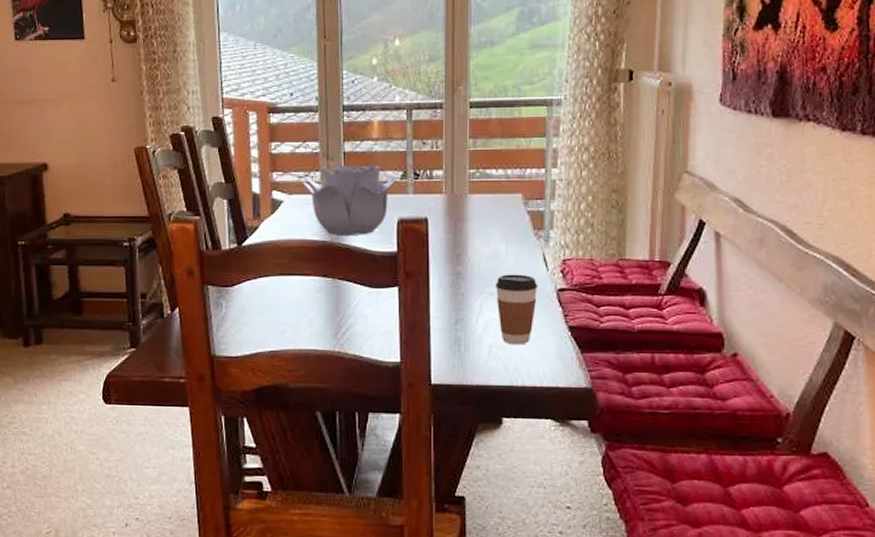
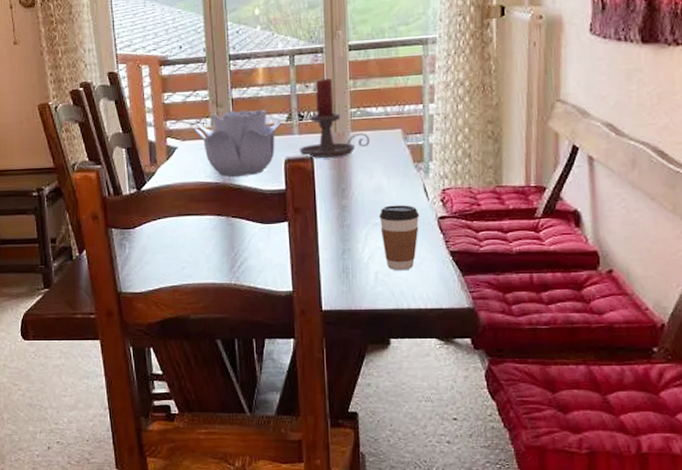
candle holder: none [413,136,488,220] -> present [299,78,370,158]

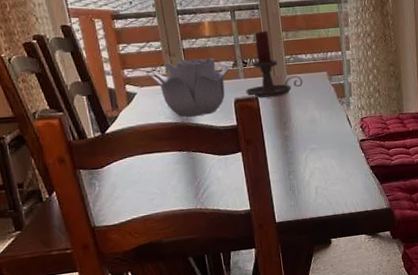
coffee cup: present [379,205,420,271] -> none [315,132,346,185]

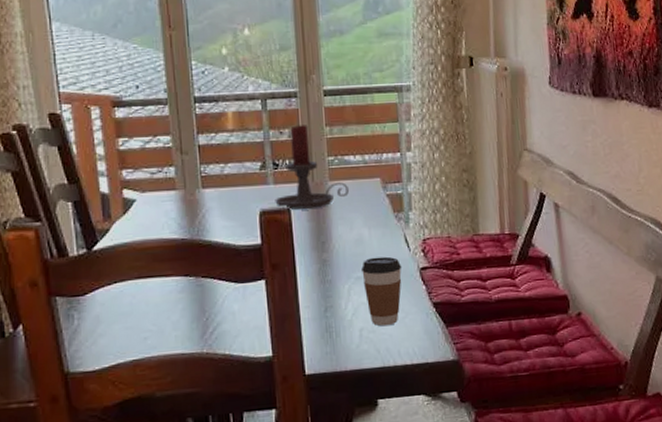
decorative bowl: present [149,57,228,117] -> none [154,157,254,232]
coffee cup: none [315,132,346,185] -> present [361,256,402,327]

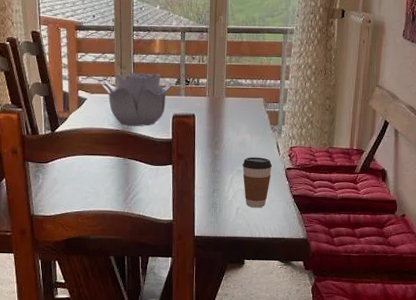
decorative bowl: none [154,157,254,232] -> present [100,72,171,126]
candle holder: present [275,125,349,210] -> none [184,53,239,116]

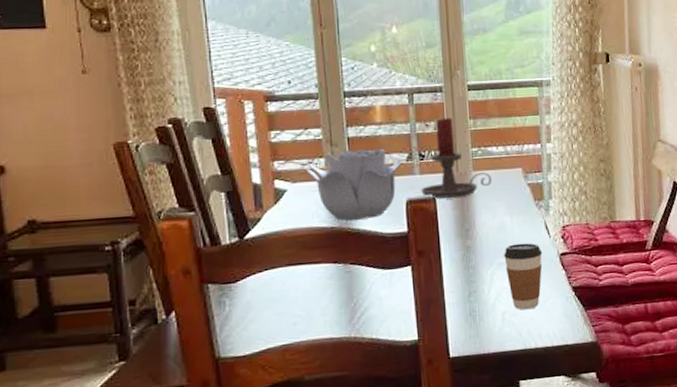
candle holder: none [184,53,239,116] -> present [421,118,492,199]

